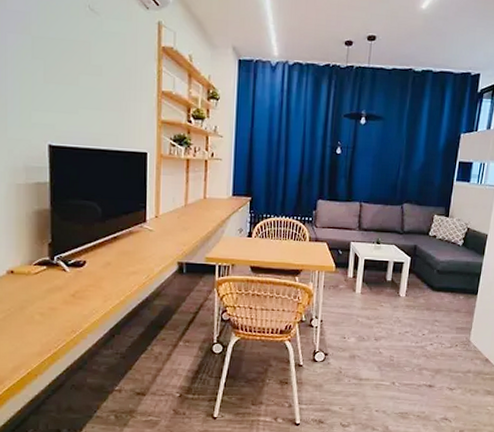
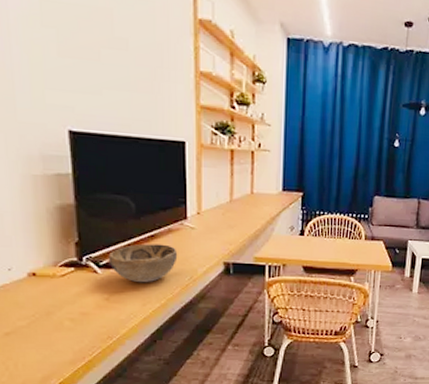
decorative bowl: none [76,244,137,281] -> present [108,243,178,283]

